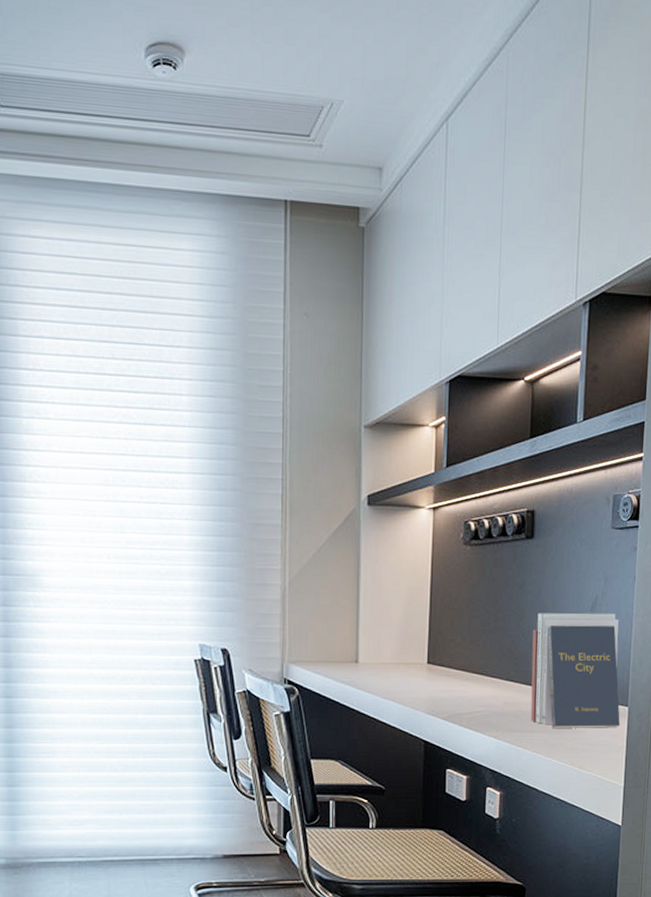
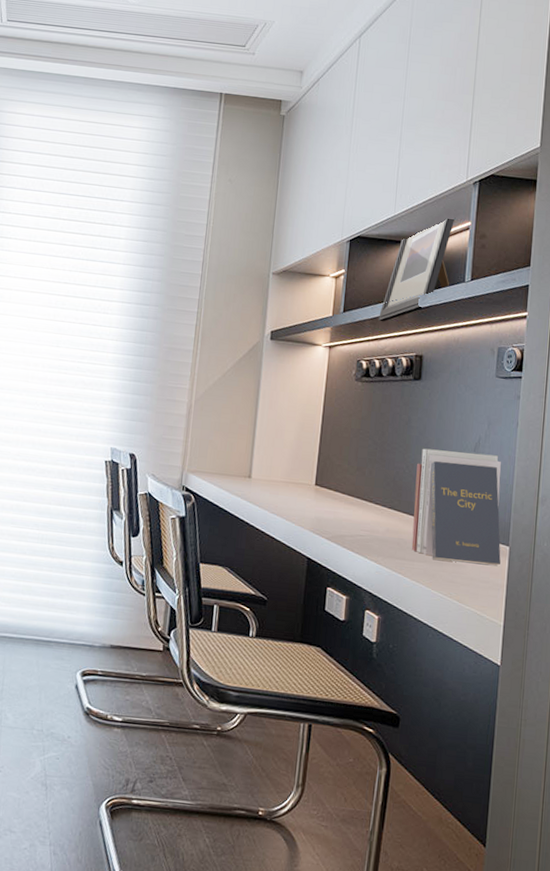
picture frame: none [485,346,565,476] -> present [378,217,456,322]

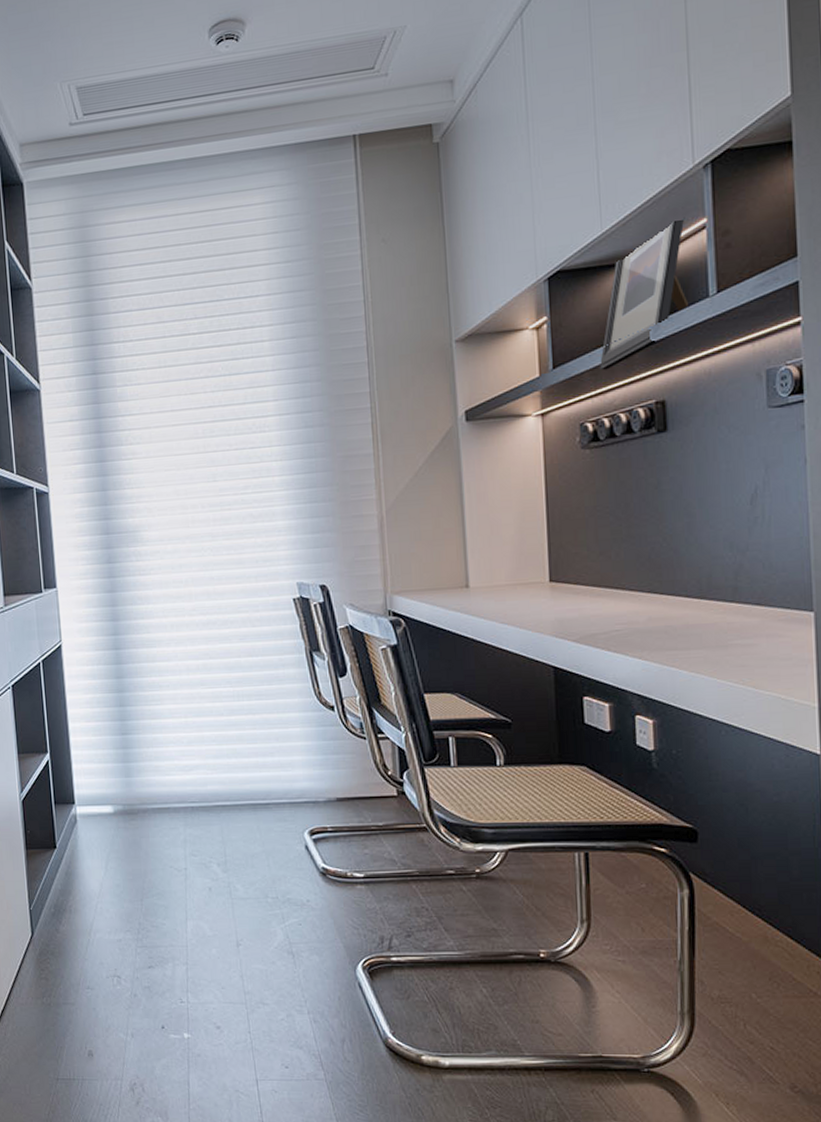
books: present [411,448,502,566] -> none [677,504,804,643]

